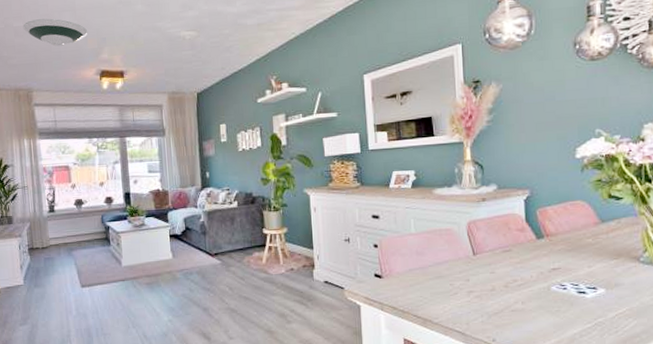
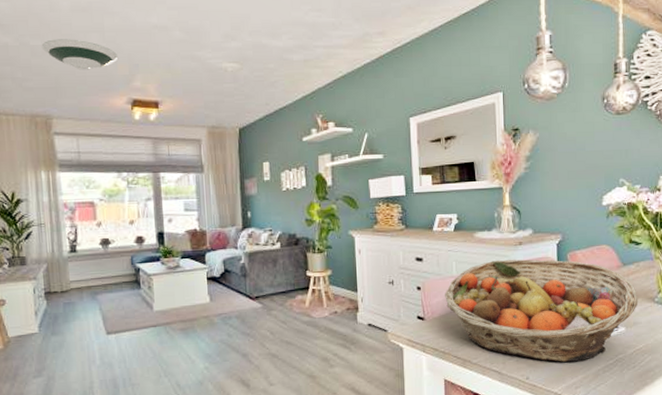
fruit basket: none [403,216,620,324] -> present [445,259,638,362]

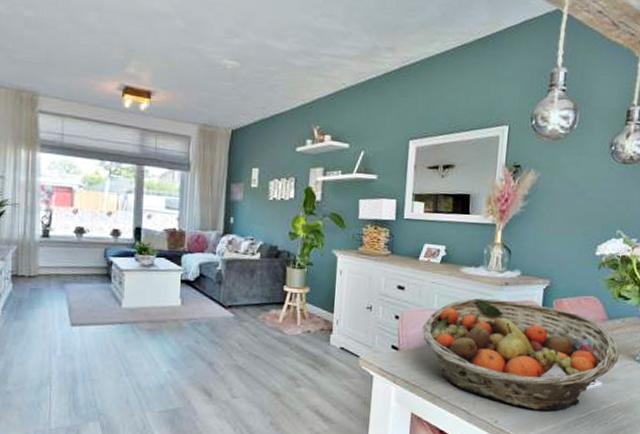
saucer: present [41,39,118,70] -> none [35,12,115,50]

